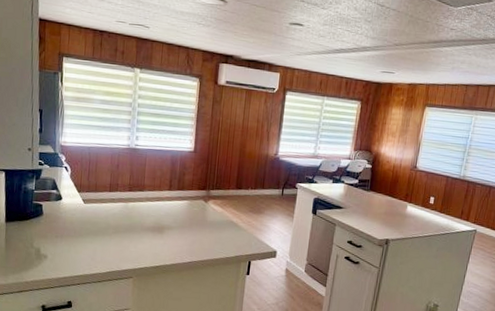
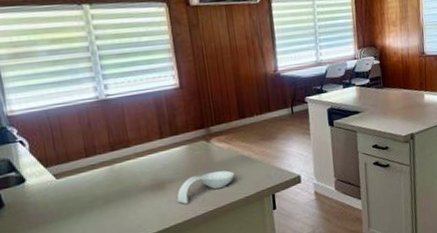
spoon rest: none [170,228,222,250] -> present [176,170,235,204]

